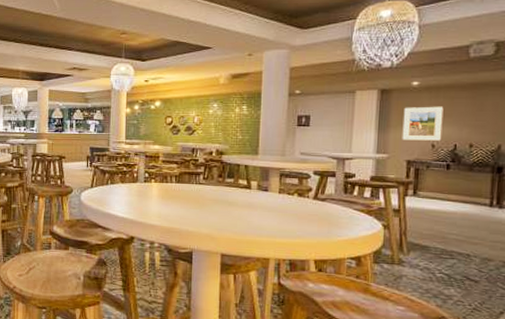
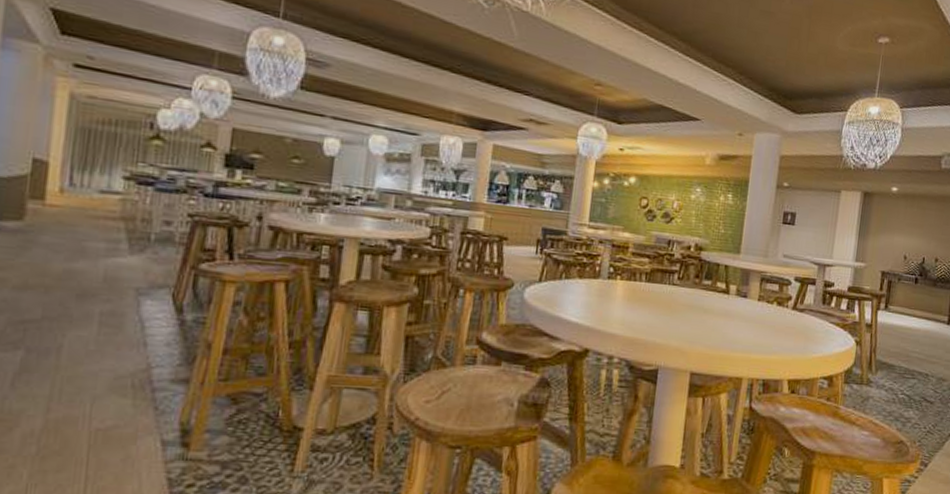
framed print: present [402,106,444,141] -> none [879,213,917,253]

